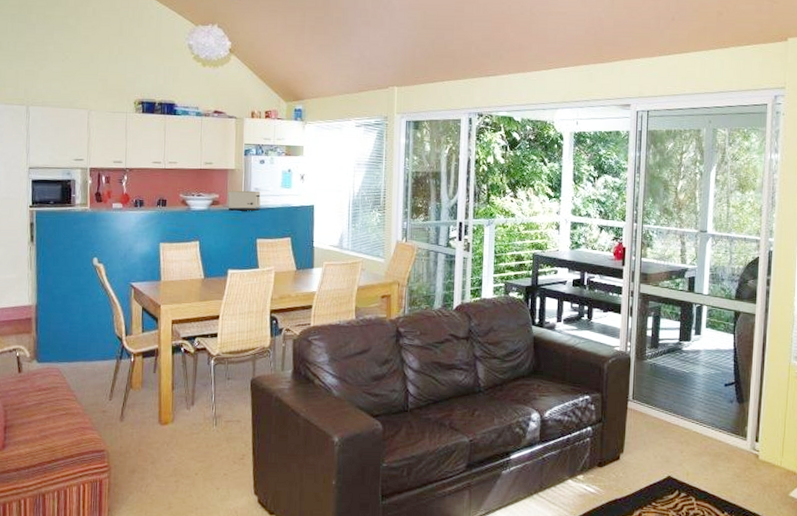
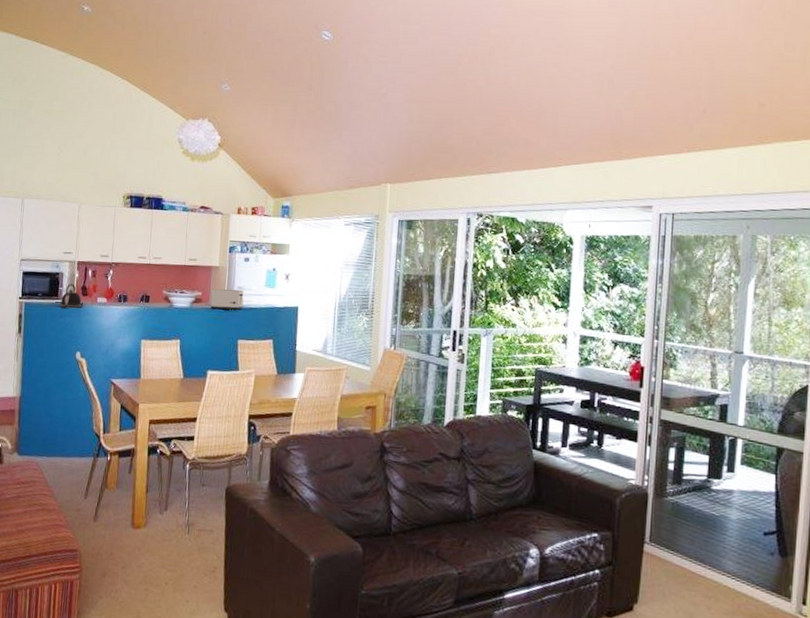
kettle: none [74,189,96,215] -> present [60,283,82,309]

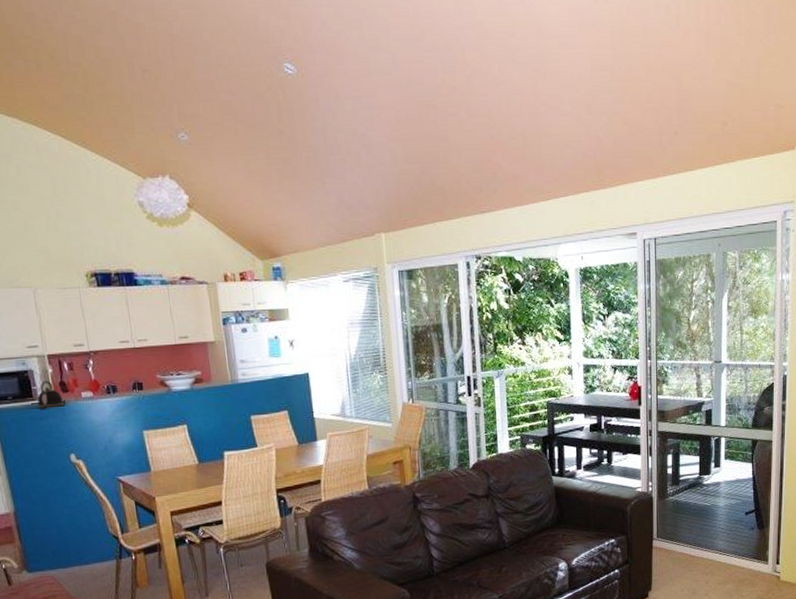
toaster: present [210,288,244,311] -> none [210,363,250,388]

